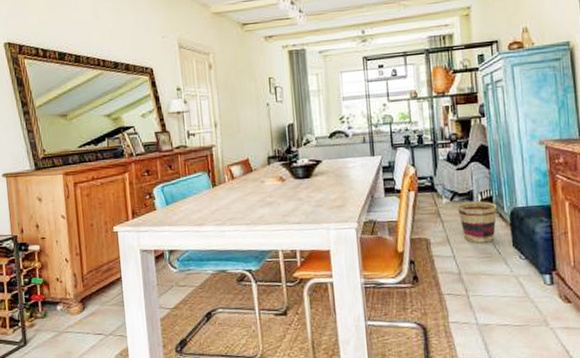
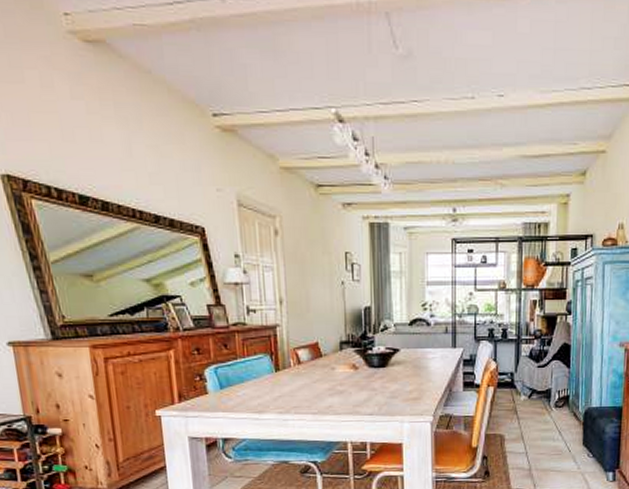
basket: present [457,201,497,244] -> none [534,400,573,441]

